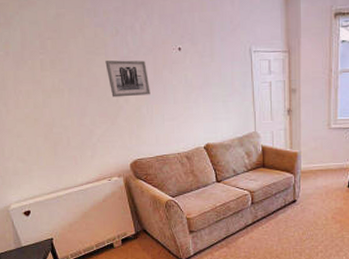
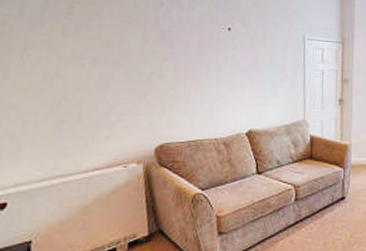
wall art: present [105,60,150,98] -> none [142,33,191,73]

